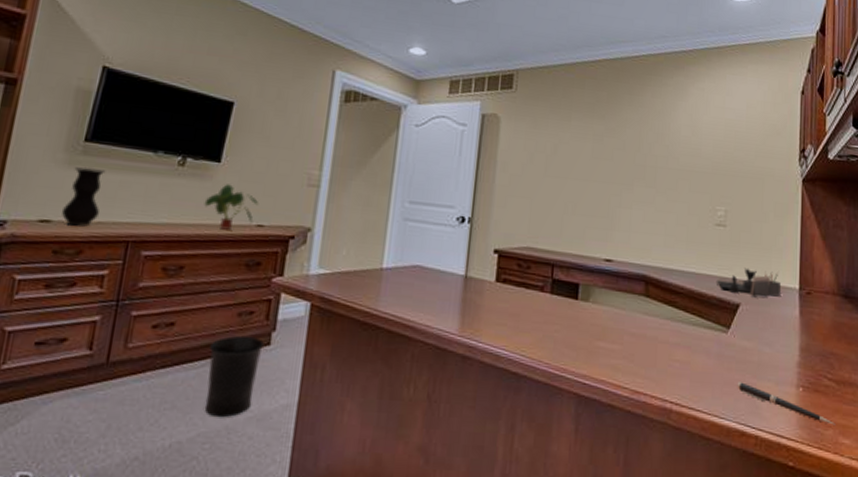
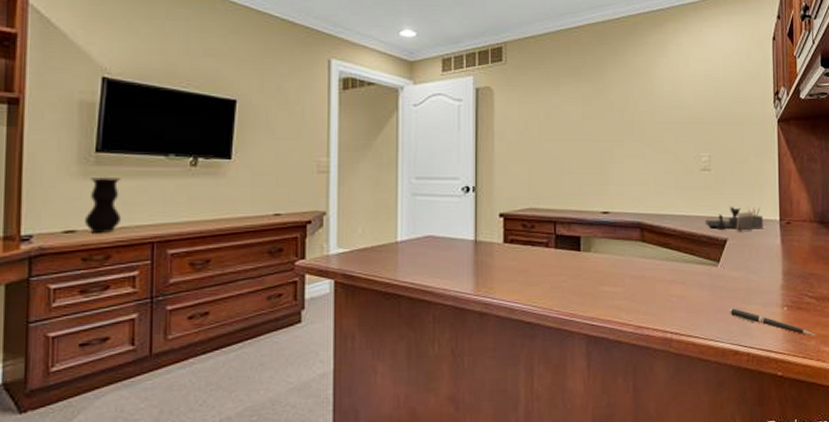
plant: present [204,184,259,230] -> none [221,179,274,222]
waste bin: present [204,335,264,417] -> none [245,316,295,391]

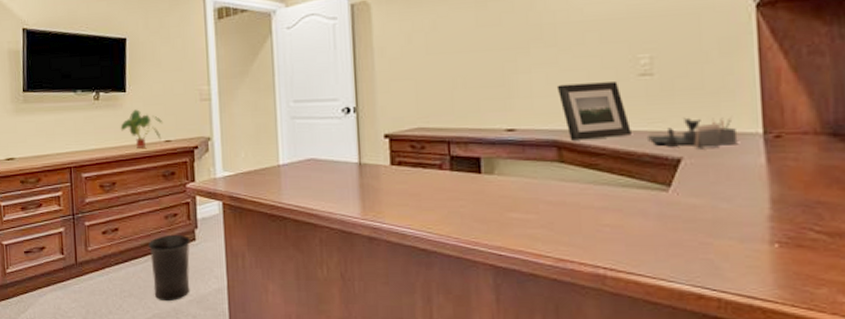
vase: present [84,178,122,233] -> none [19,113,46,160]
plant: none [221,179,274,222] -> present [120,109,164,148]
waste bin: none [245,316,295,391] -> present [148,234,190,301]
picture frame: none [642,174,694,223] -> present [556,82,631,141]
pen: present [729,308,817,336] -> none [687,242,831,283]

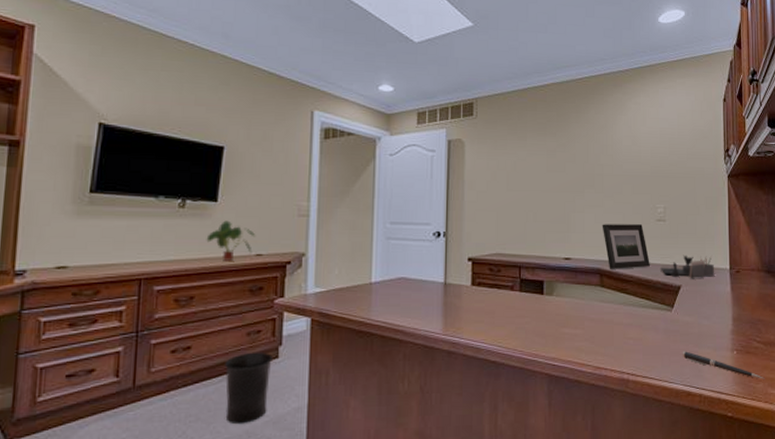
pen: none [687,242,831,283] -> present [682,351,765,379]

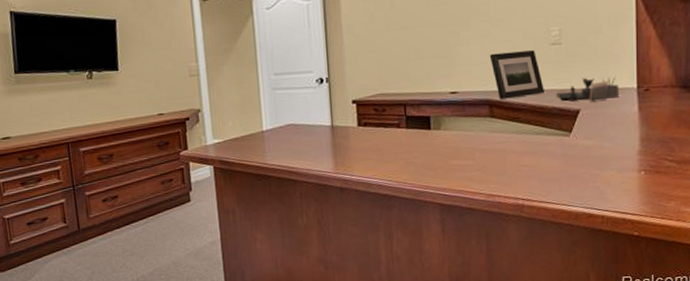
plant: present [206,220,256,261] -> none [114,86,156,122]
waste bin: present [225,352,273,423] -> none [147,197,187,256]
pen: present [682,351,765,379] -> none [582,174,678,198]

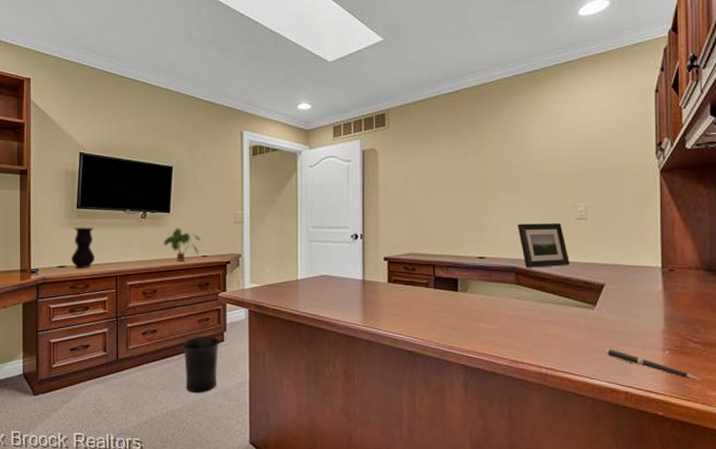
vase: none [14,93,42,138] -> present [71,227,96,268]
plant: none [114,86,156,122] -> present [163,228,201,261]
waste bin: none [147,197,187,256] -> present [183,336,219,393]
desk organizer: present [555,76,620,102] -> none [580,253,644,278]
pen: none [582,174,678,198] -> present [606,349,703,381]

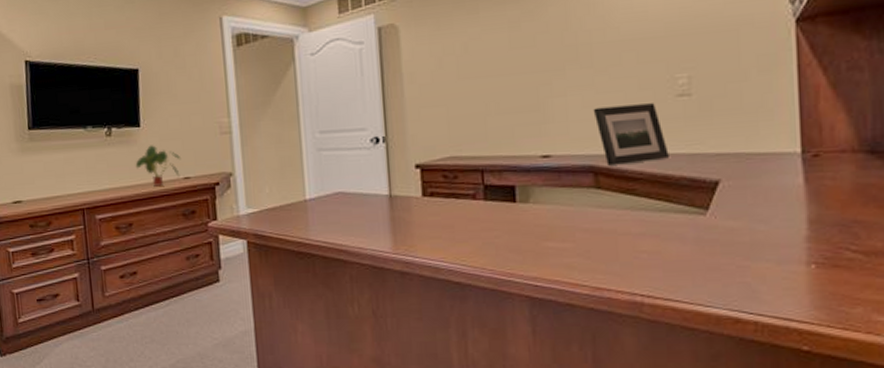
vase: present [71,227,96,268] -> none [27,151,56,203]
waste bin: present [183,336,219,393] -> none [169,276,215,345]
pen: present [606,349,703,381] -> none [724,266,867,302]

